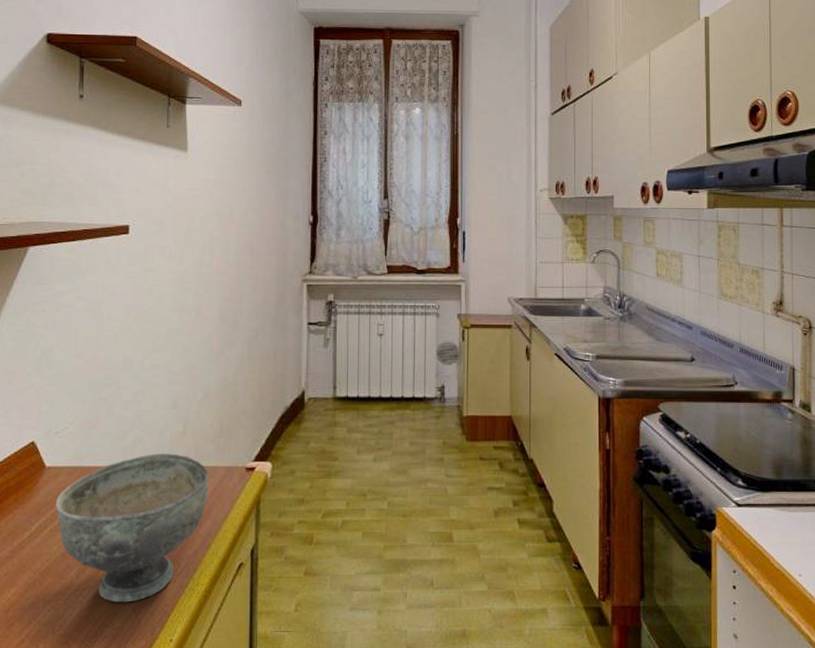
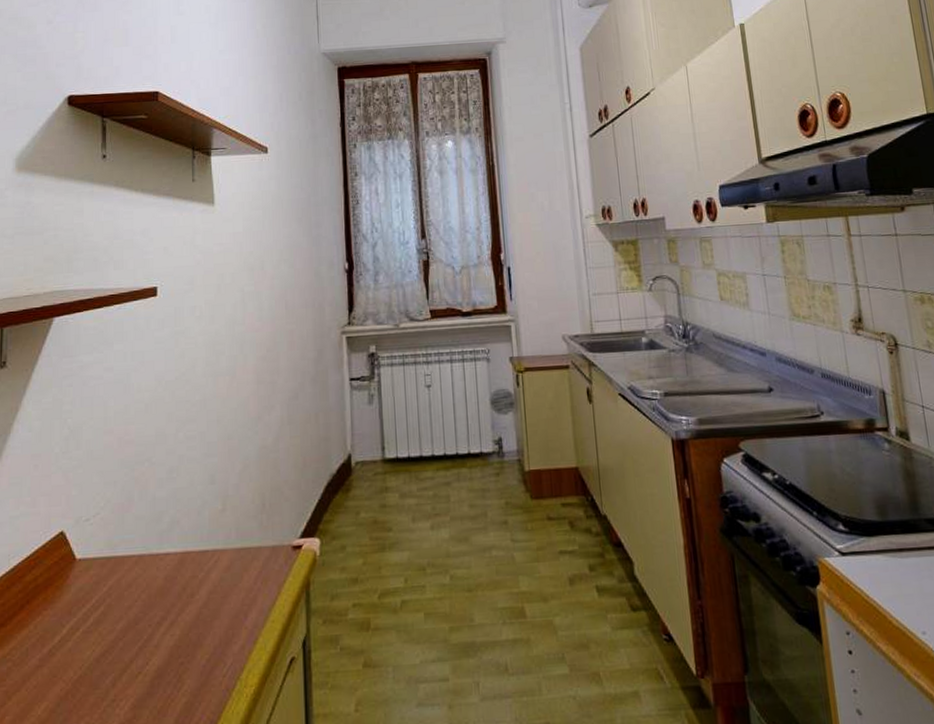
bowl: present [55,453,209,603] -> none [87,535,253,713]

